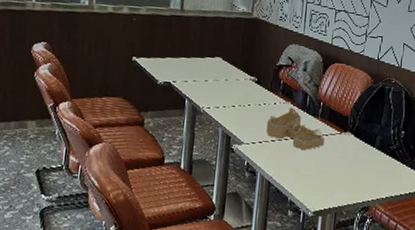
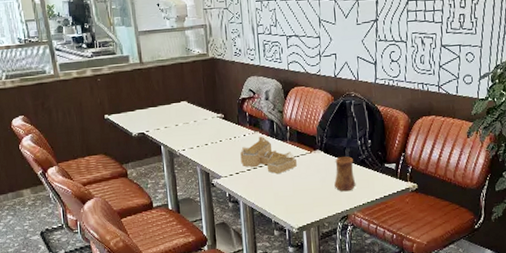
cup: none [359,143,383,182] -> present [334,156,356,192]

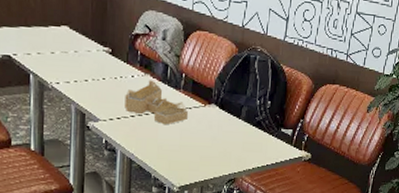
cup: present [334,156,356,192] -> none [225,115,249,153]

